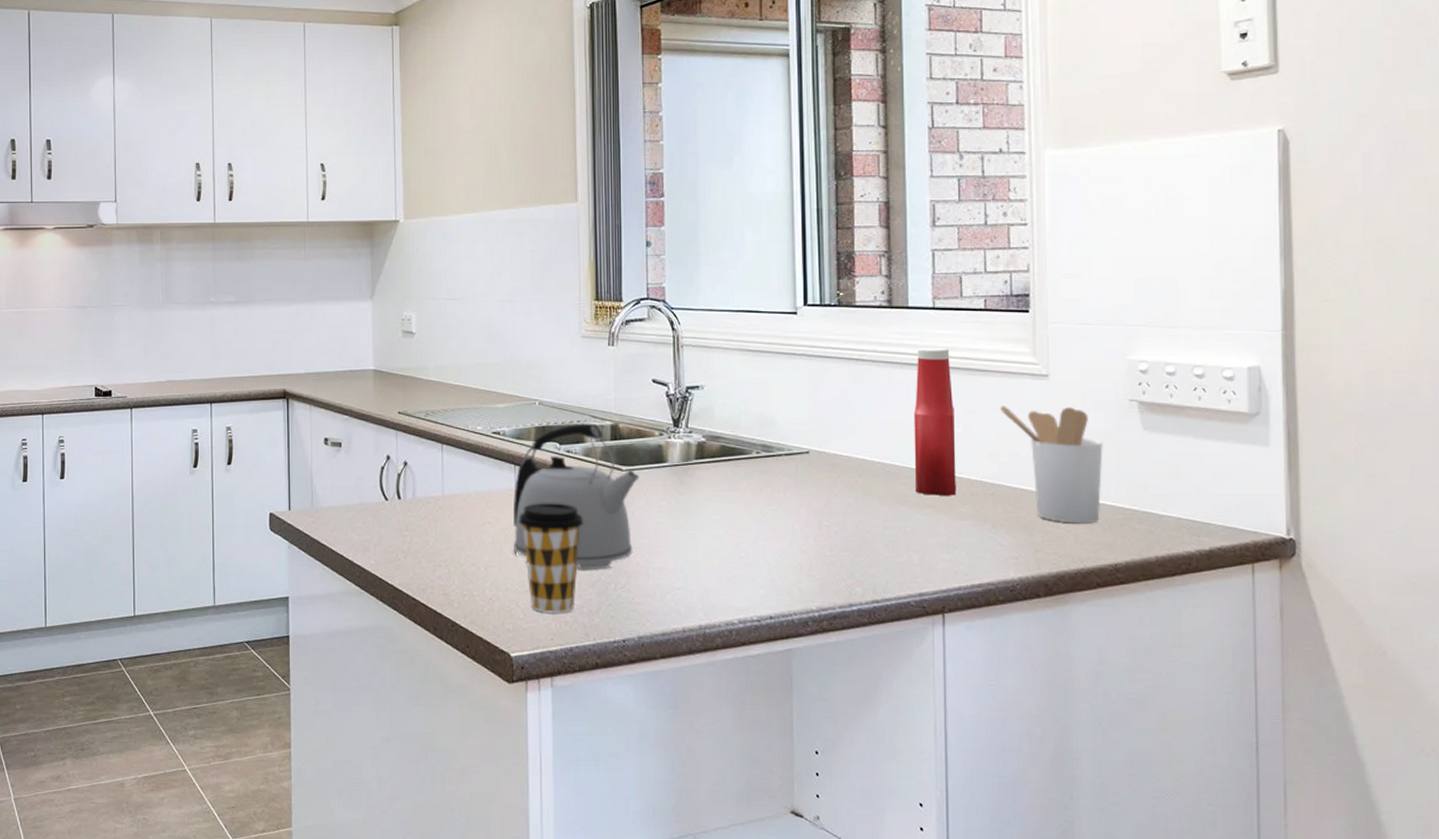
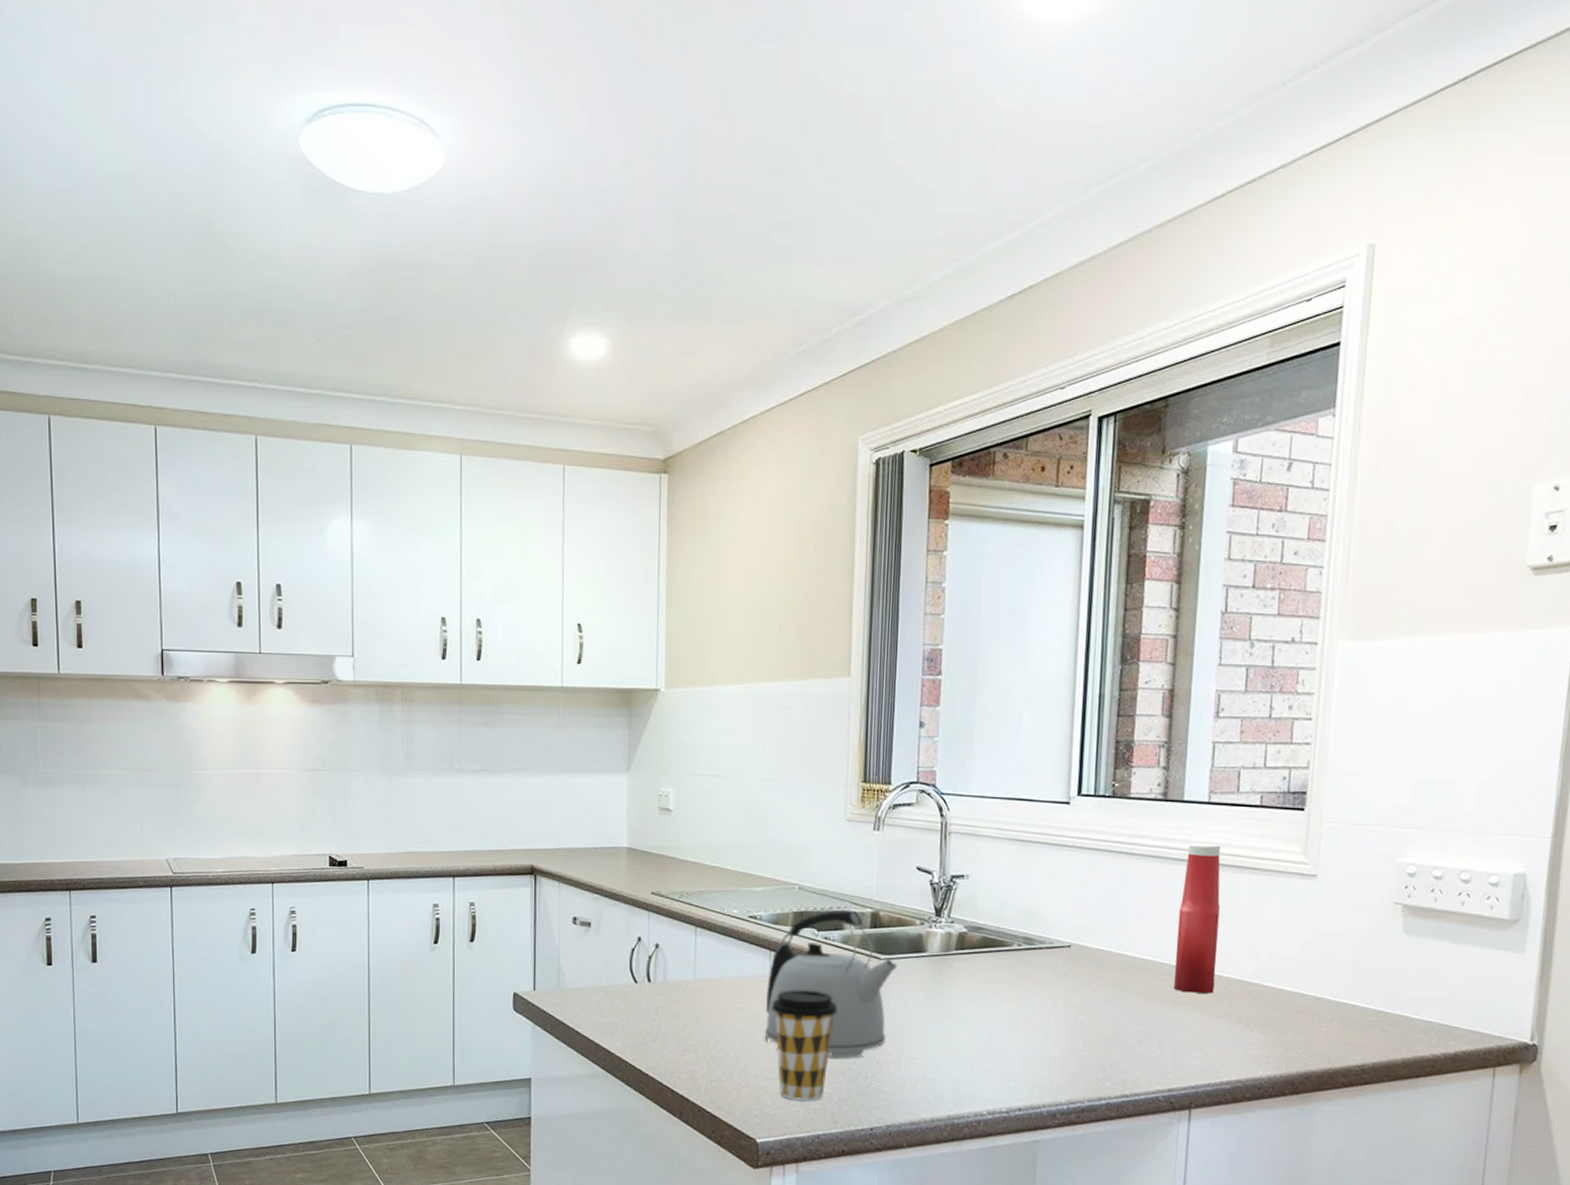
utensil holder: present [999,406,1103,524] -> none [1264,905,1364,1025]

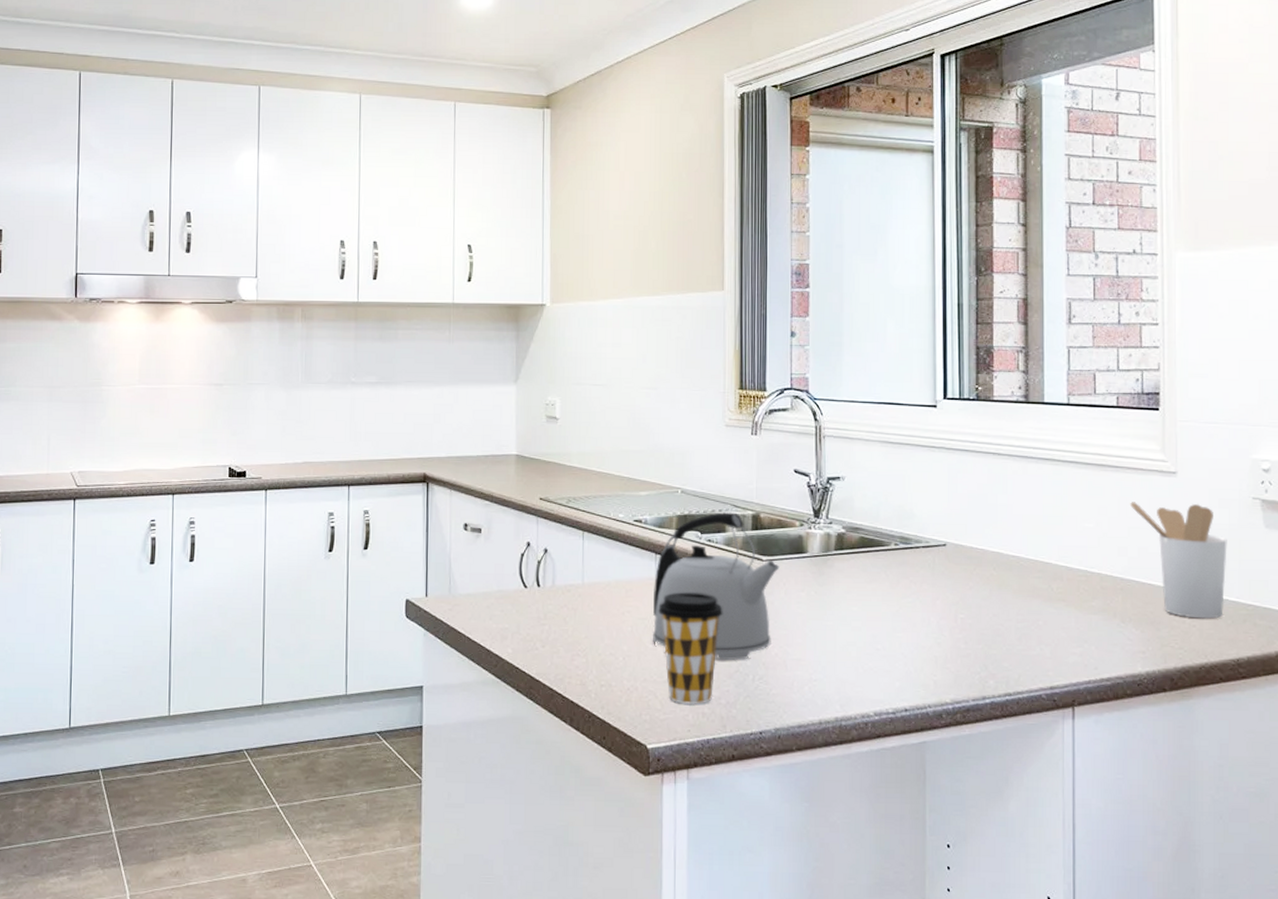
ketchup bottle: present [1174,843,1221,994] -> none [1047,443,1088,590]
utensil holder: none [1264,905,1364,1025] -> present [1129,502,1227,619]

